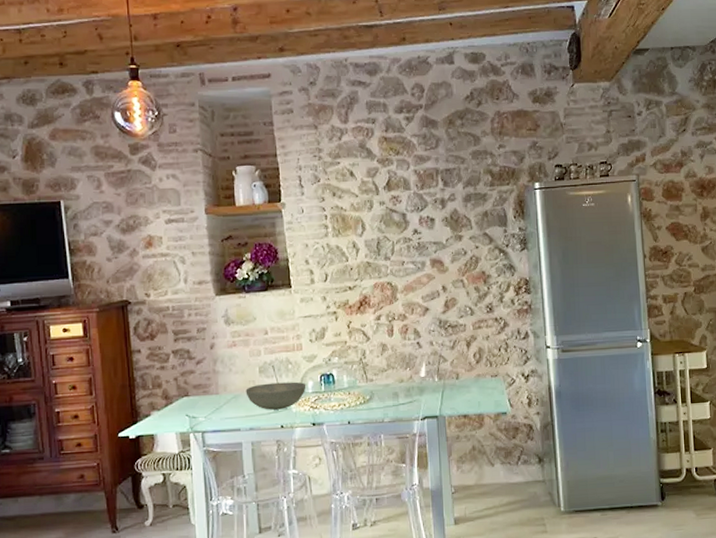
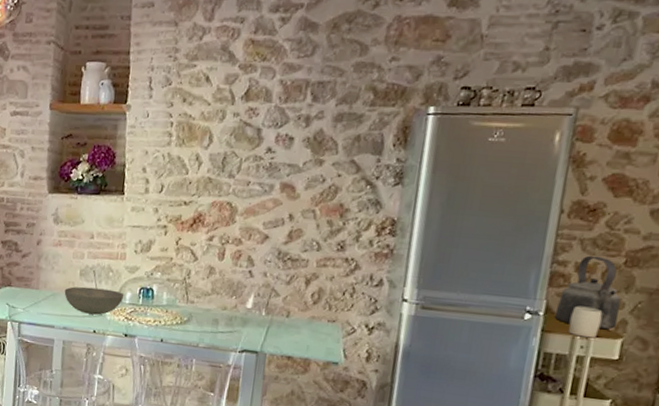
kettle: none [657,288,700,346] -> present [554,255,621,330]
mug: none [668,329,690,355] -> present [568,305,603,338]

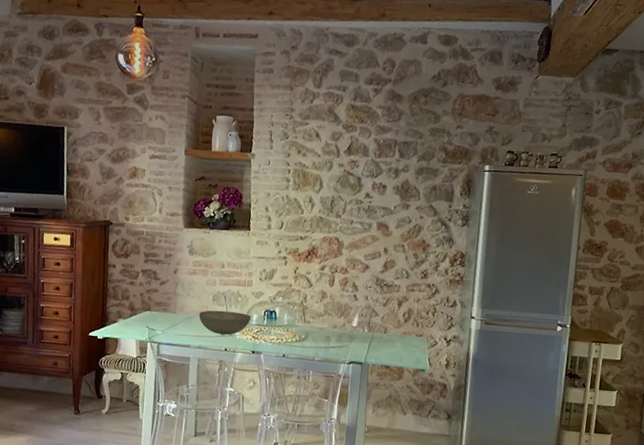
kettle: present [554,255,621,330] -> none [577,281,620,338]
mug: present [568,305,603,338] -> none [586,319,609,344]

